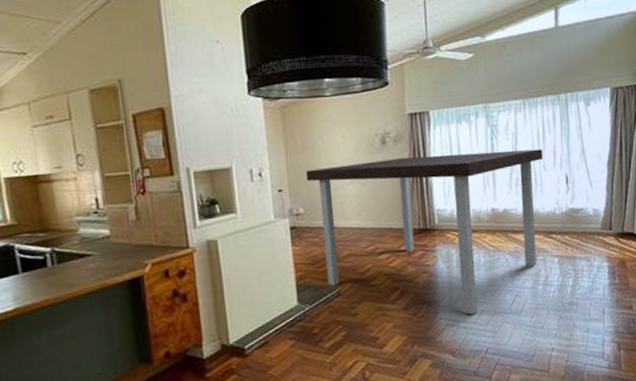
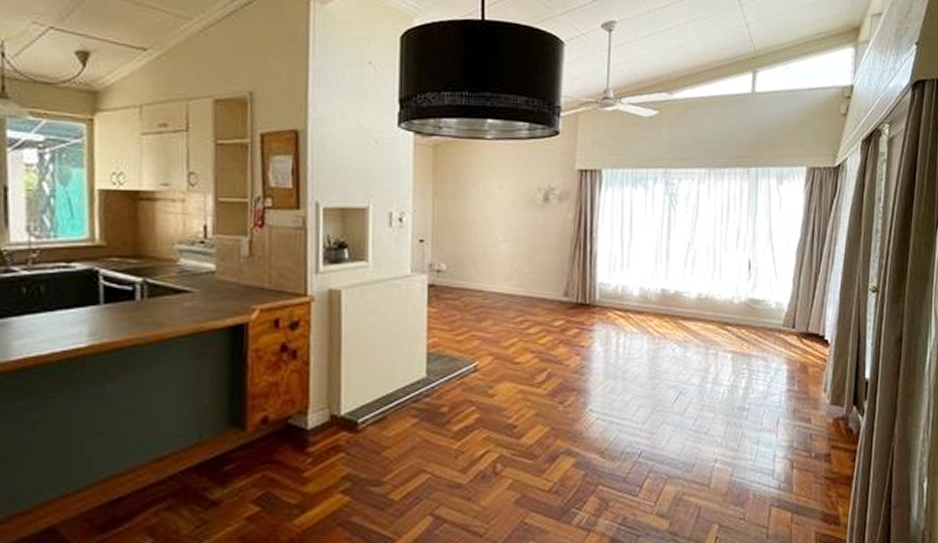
dining table: present [306,149,544,315] -> none [454,218,726,409]

